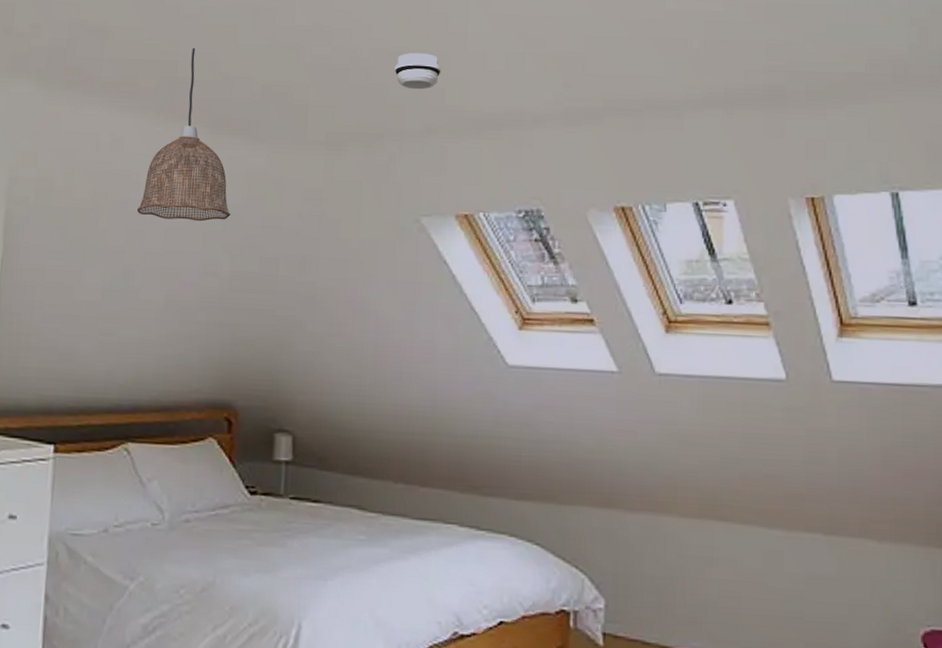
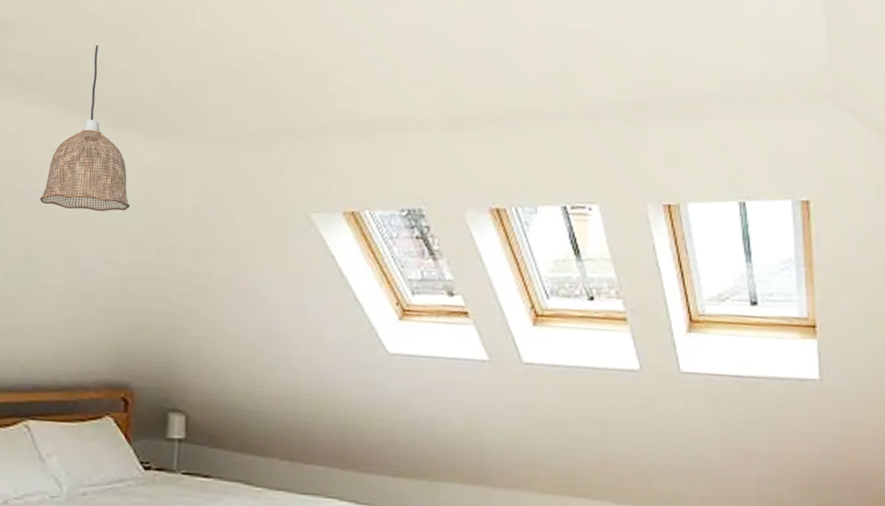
smoke detector: present [394,53,442,90] -> none [288,57,333,93]

